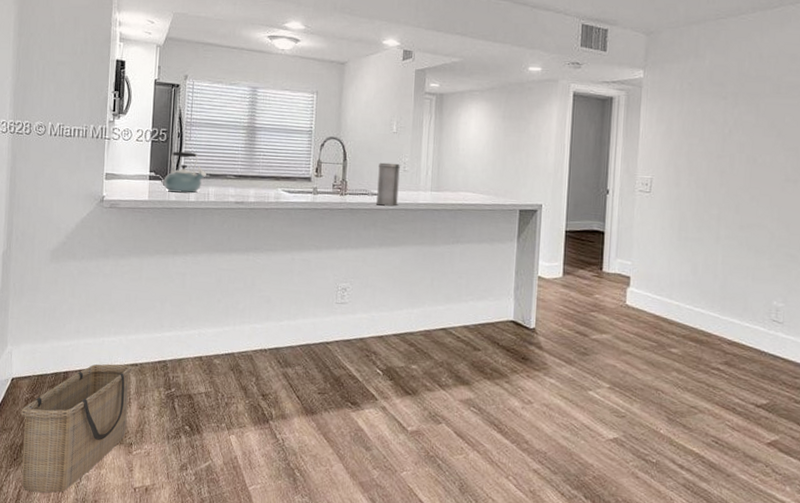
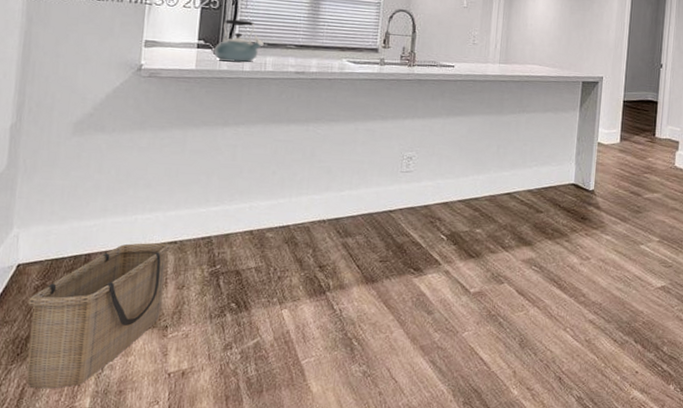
canister: present [376,162,400,207] -> none [445,35,470,78]

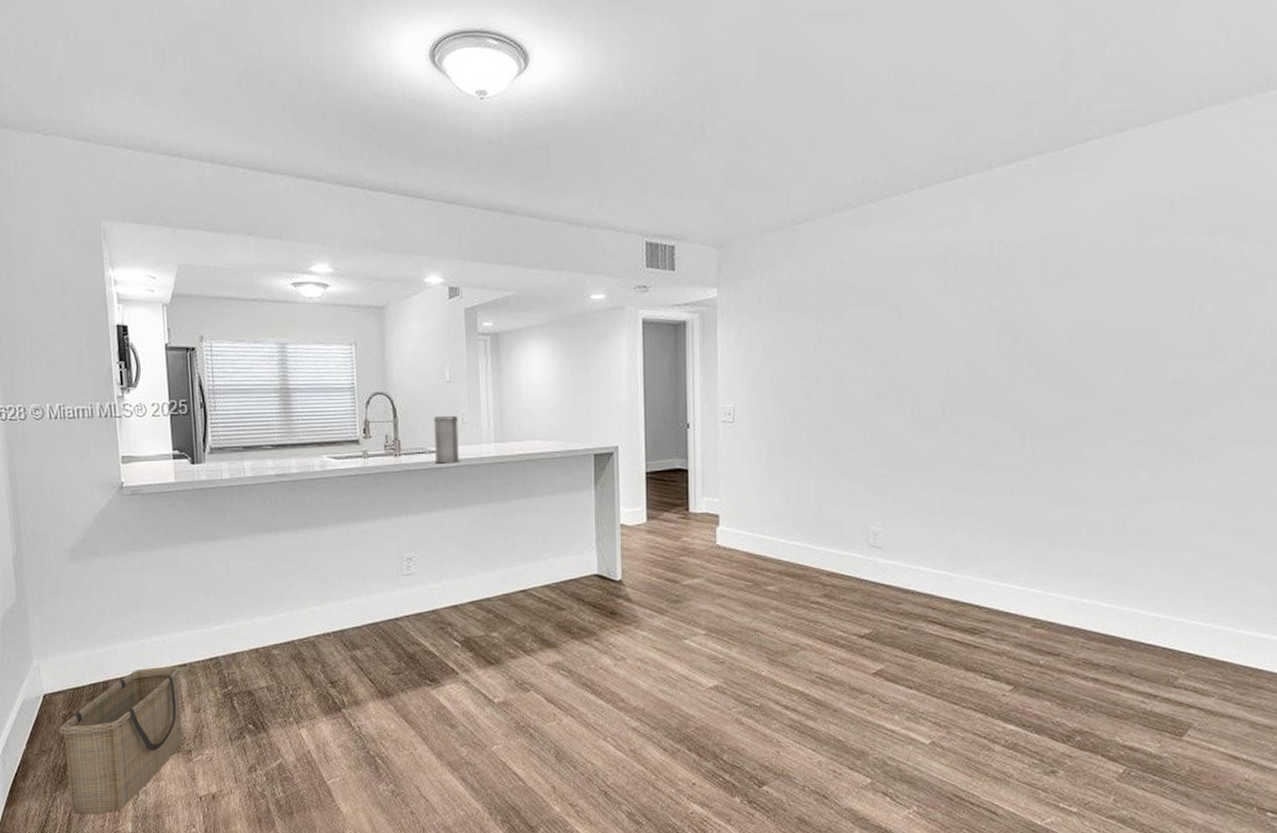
kettle: present [214,19,264,63] -> none [190,423,239,471]
canister: none [445,35,470,78] -> present [434,415,459,464]

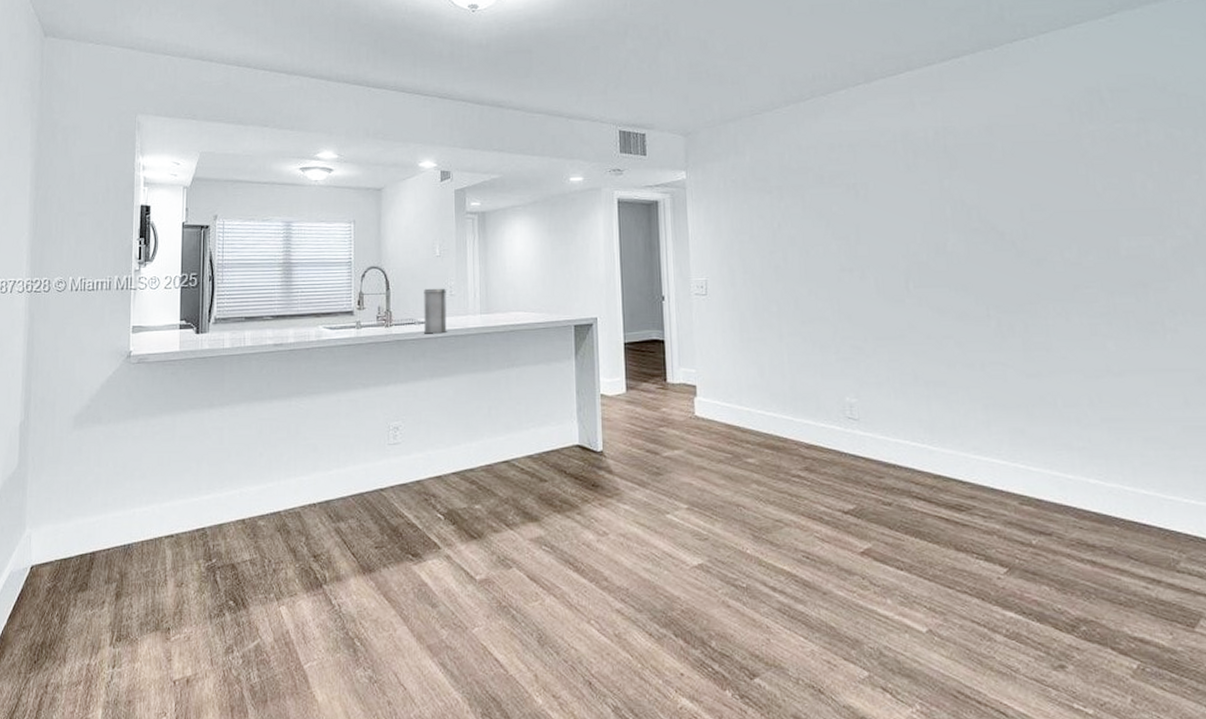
basket: present [59,667,183,815] -> none [42,538,168,699]

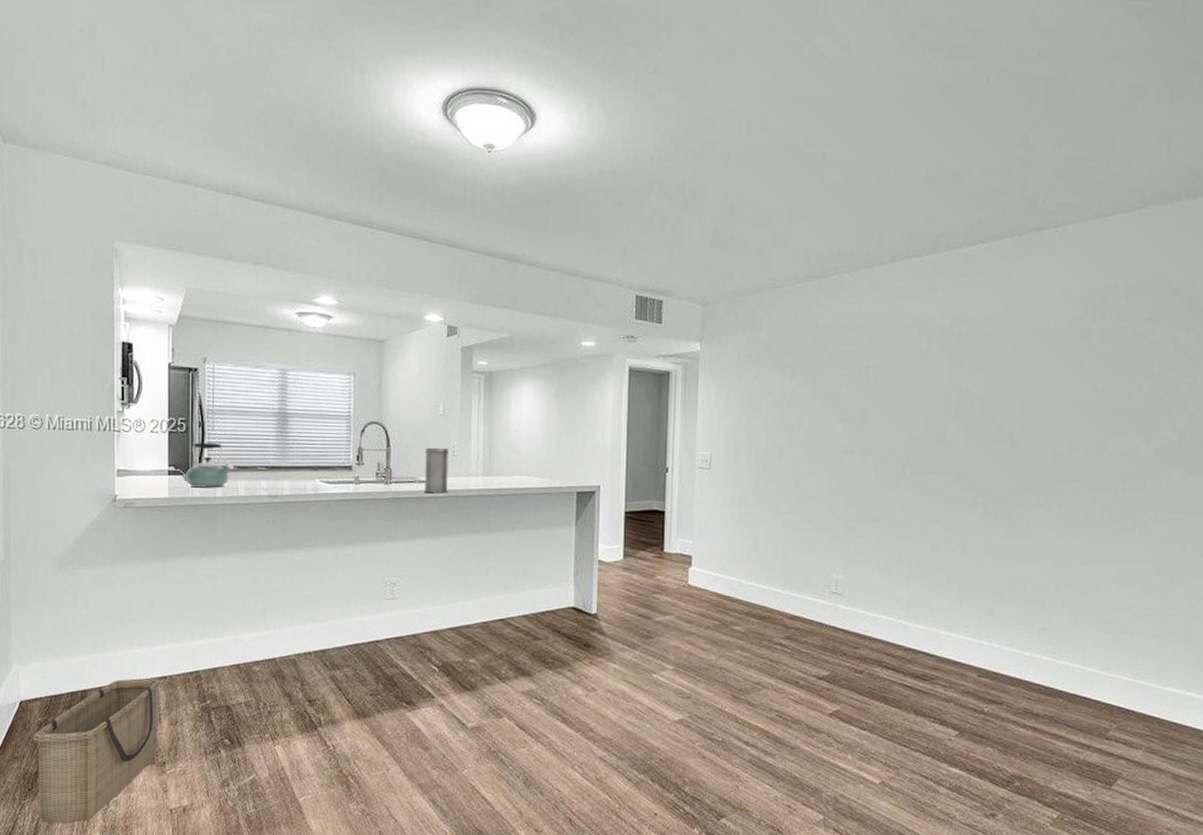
basket: none [42,538,168,699] -> present [33,678,161,824]
kettle: none [195,295,241,340] -> present [185,442,234,488]

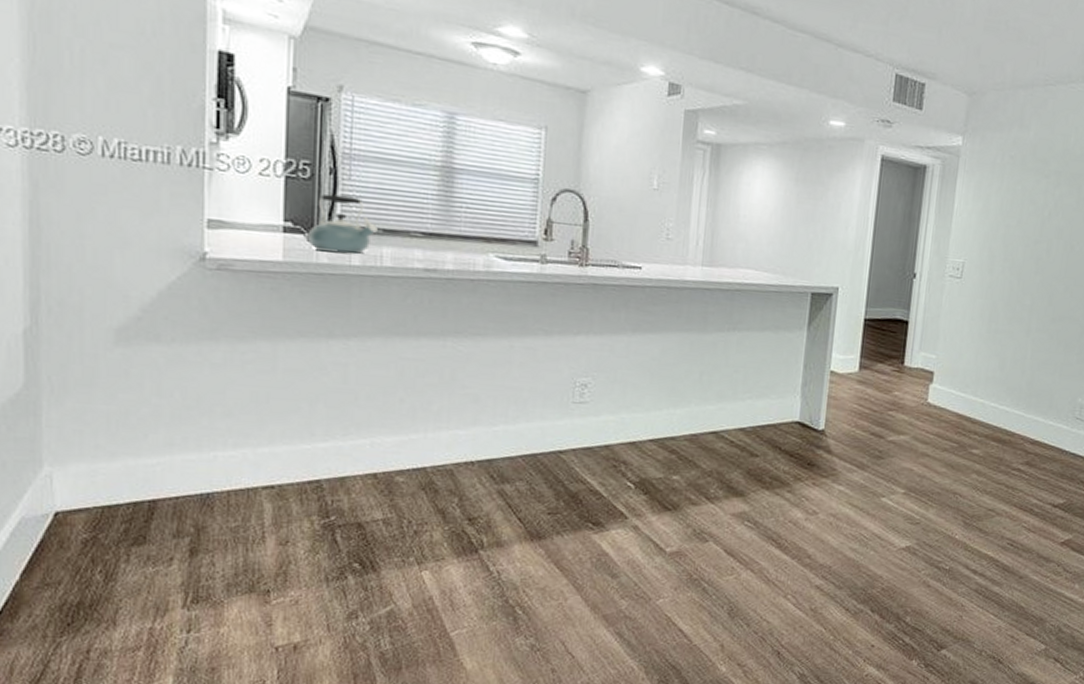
basket: present [33,678,161,824] -> none [75,487,267,666]
canister: present [425,447,449,494] -> none [629,226,662,284]

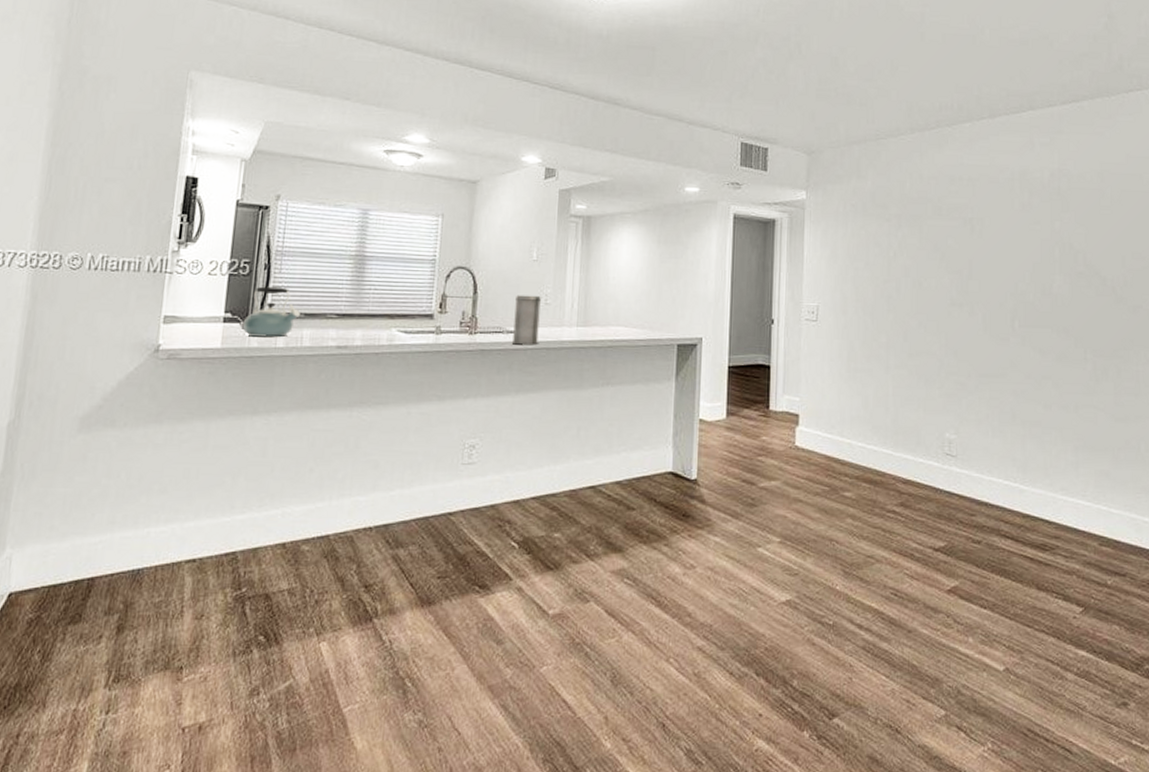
canister: none [629,226,662,284] -> present [513,295,541,346]

